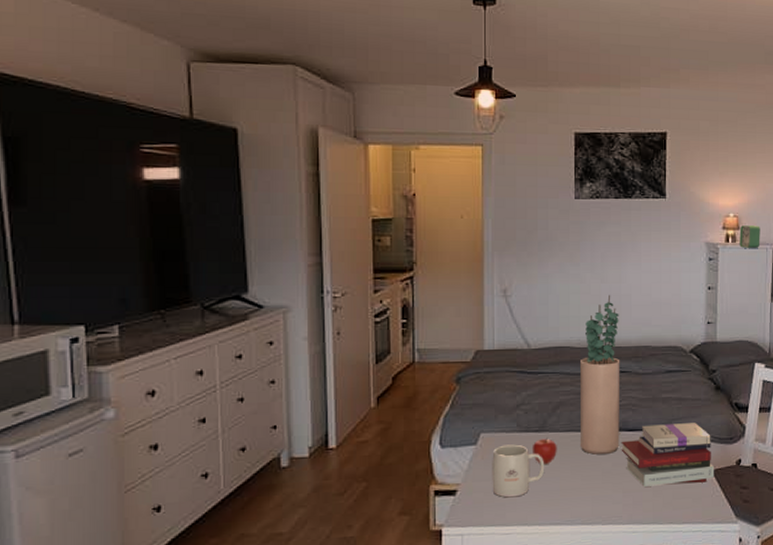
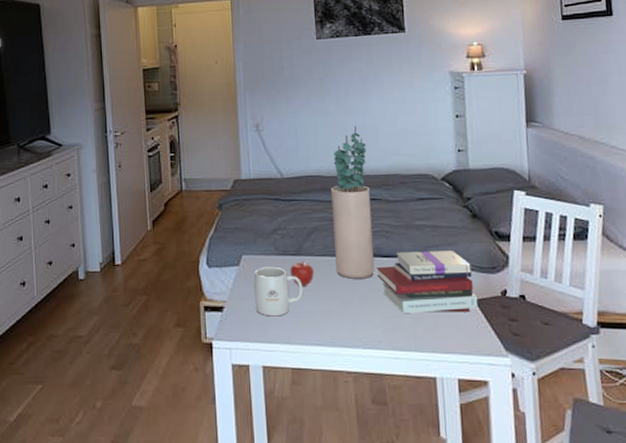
alarm clock: present [739,225,760,249] -> none [485,52,509,76]

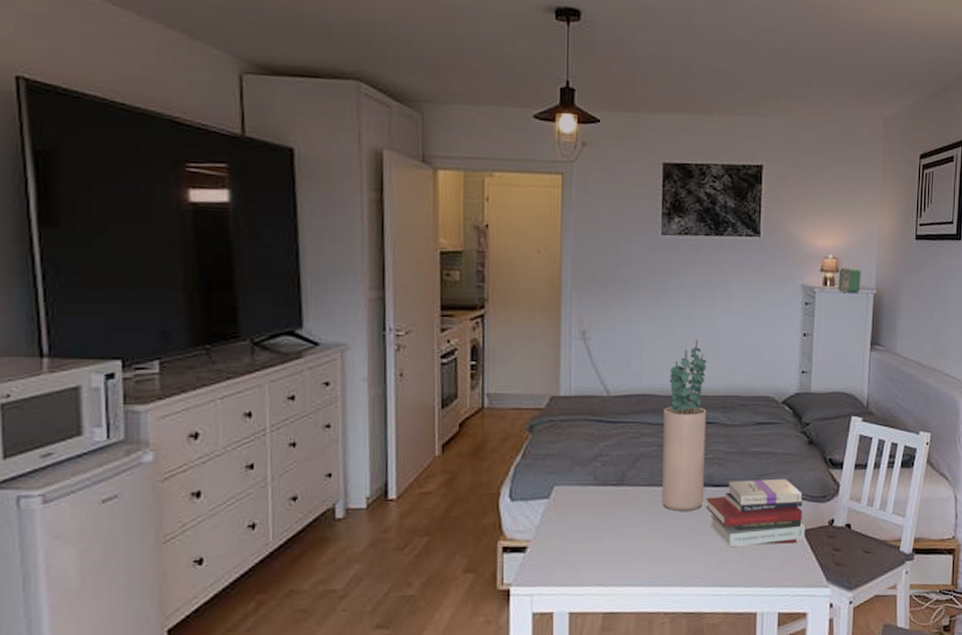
mug: present [253,266,304,317] -> none [565,498,623,556]
fruit: present [289,262,314,286] -> none [609,493,637,521]
alarm clock: none [485,52,509,76] -> present [838,268,861,294]

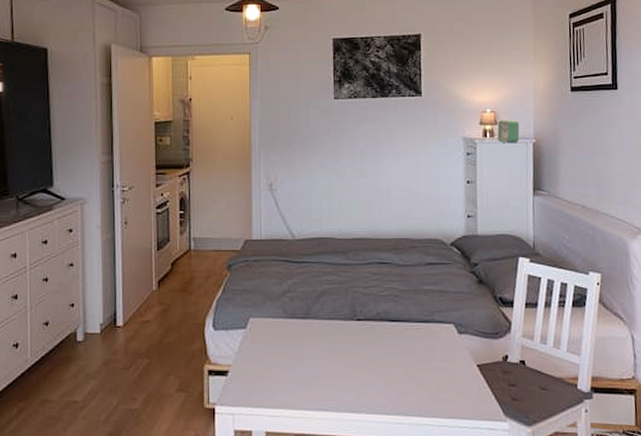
vase: present [662,339,707,512] -> none [342,188,382,344]
books: present [705,479,806,547] -> none [383,316,481,378]

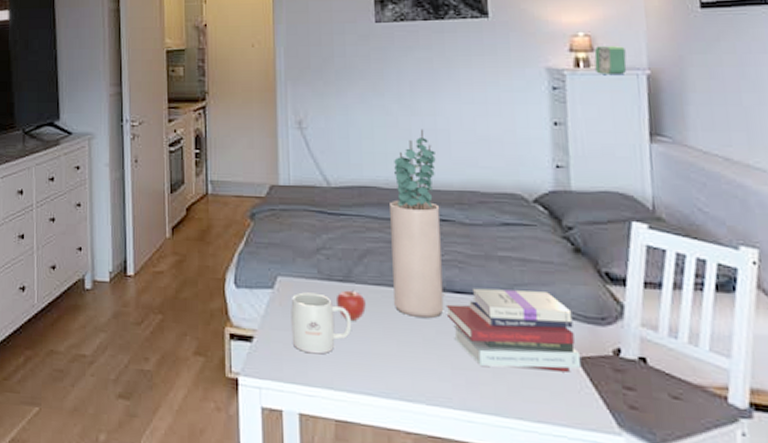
mug: none [260,330,310,381] -> present [291,292,352,355]
fruit: none [297,325,321,350] -> present [335,290,366,321]
vase: none [342,188,382,344] -> present [390,128,444,319]
books: none [383,316,481,378] -> present [446,288,582,372]

